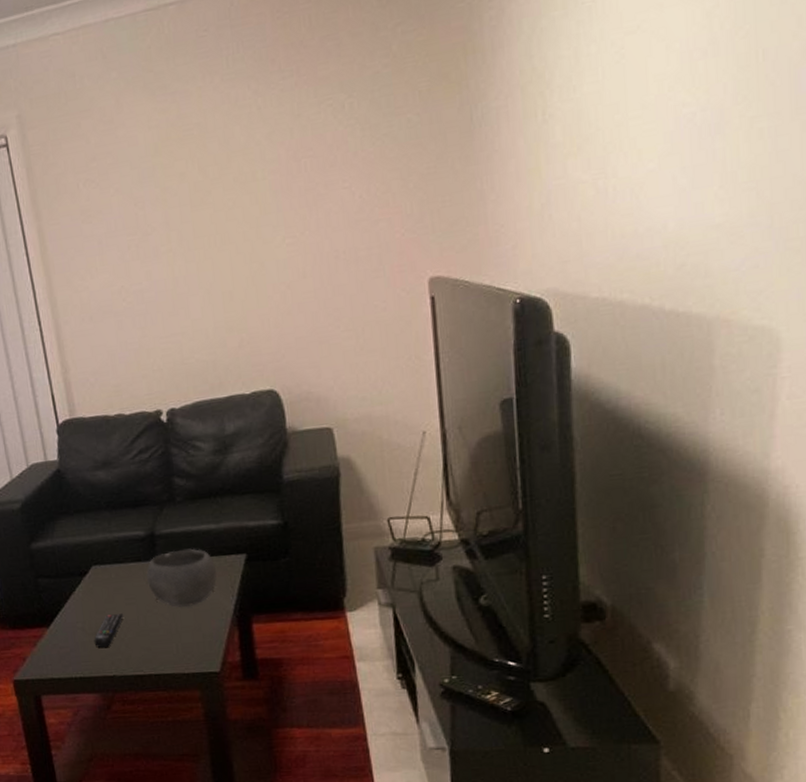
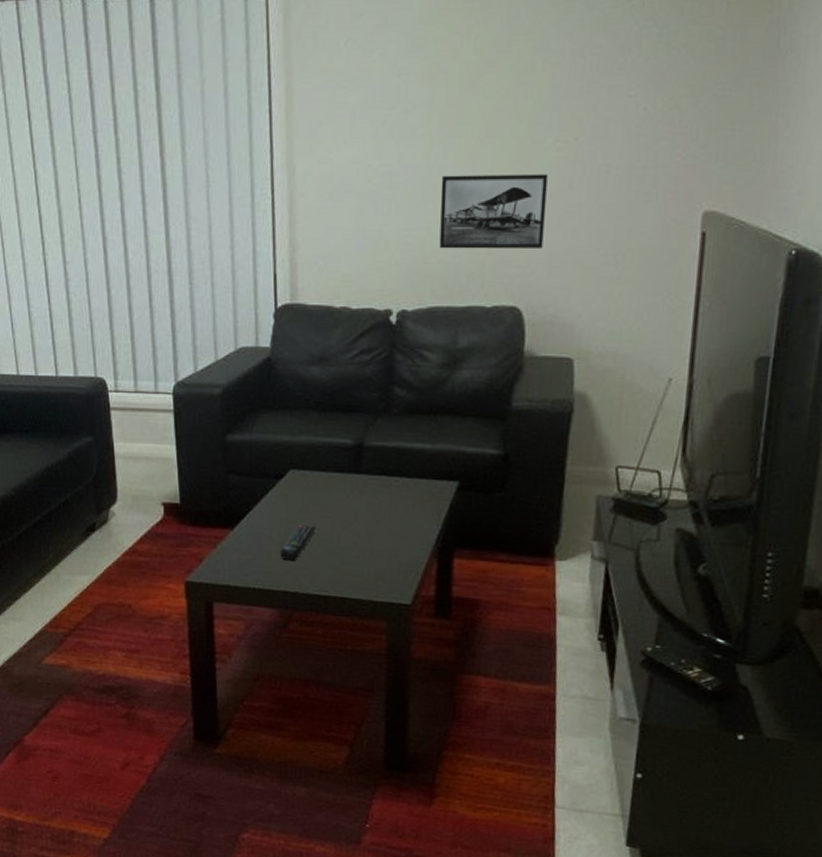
bowl: present [146,548,218,608] -> none [348,466,425,531]
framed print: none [187,268,288,349] -> present [439,173,548,250]

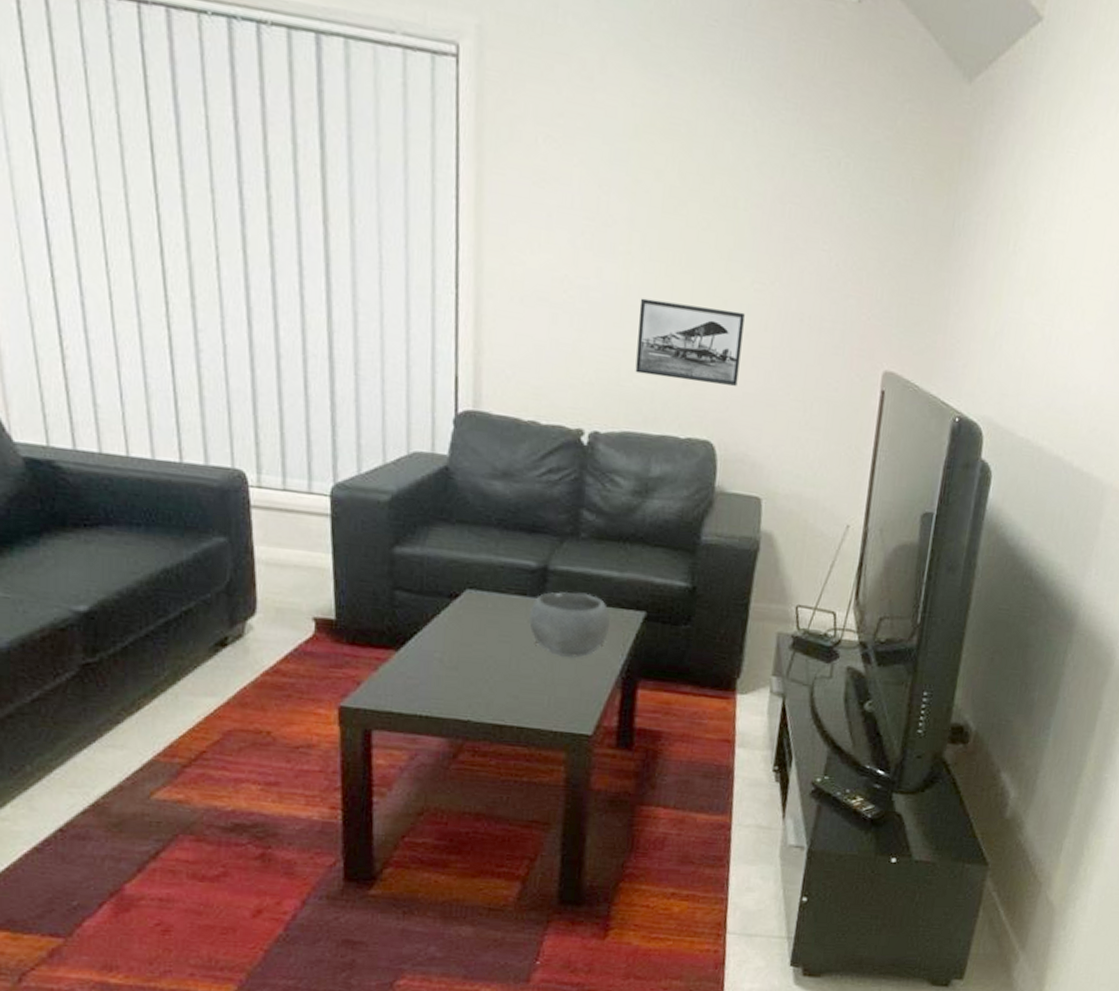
remote control: present [280,525,317,560] -> none [451,649,494,686]
bowl: none [348,466,425,531] -> present [529,591,611,659]

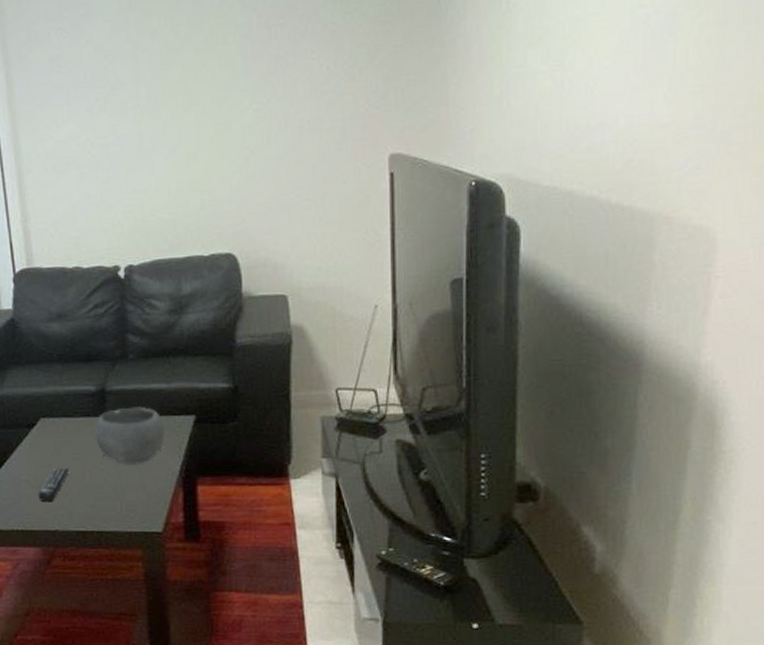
remote control: none [451,649,494,686] -> present [38,468,70,501]
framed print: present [635,298,745,386] -> none [153,133,250,208]

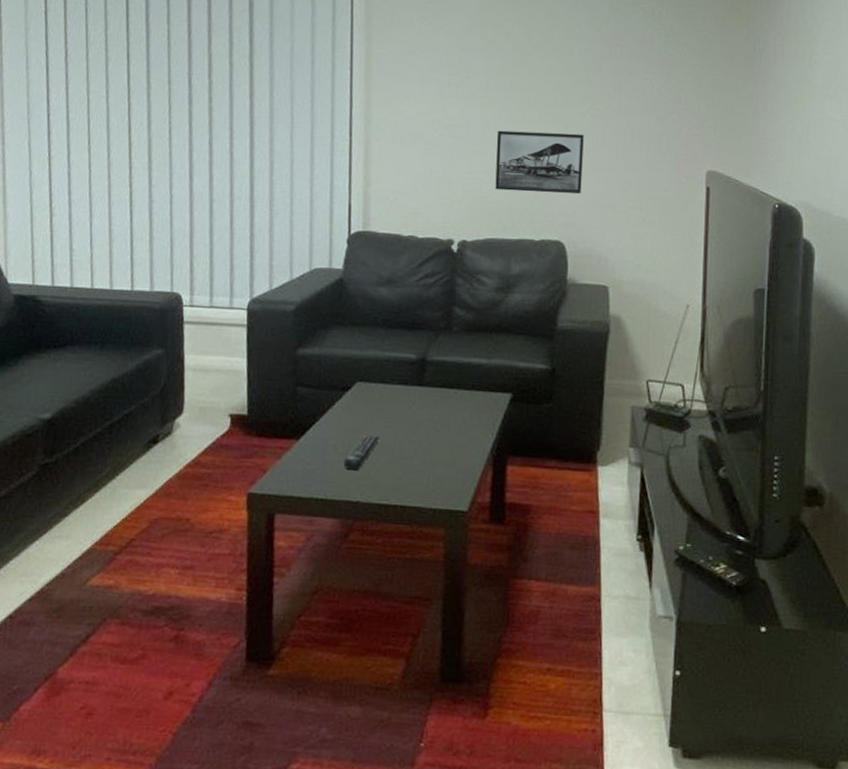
bowl: present [95,406,166,466] -> none [410,379,481,440]
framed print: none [153,133,250,208] -> present [495,130,584,194]

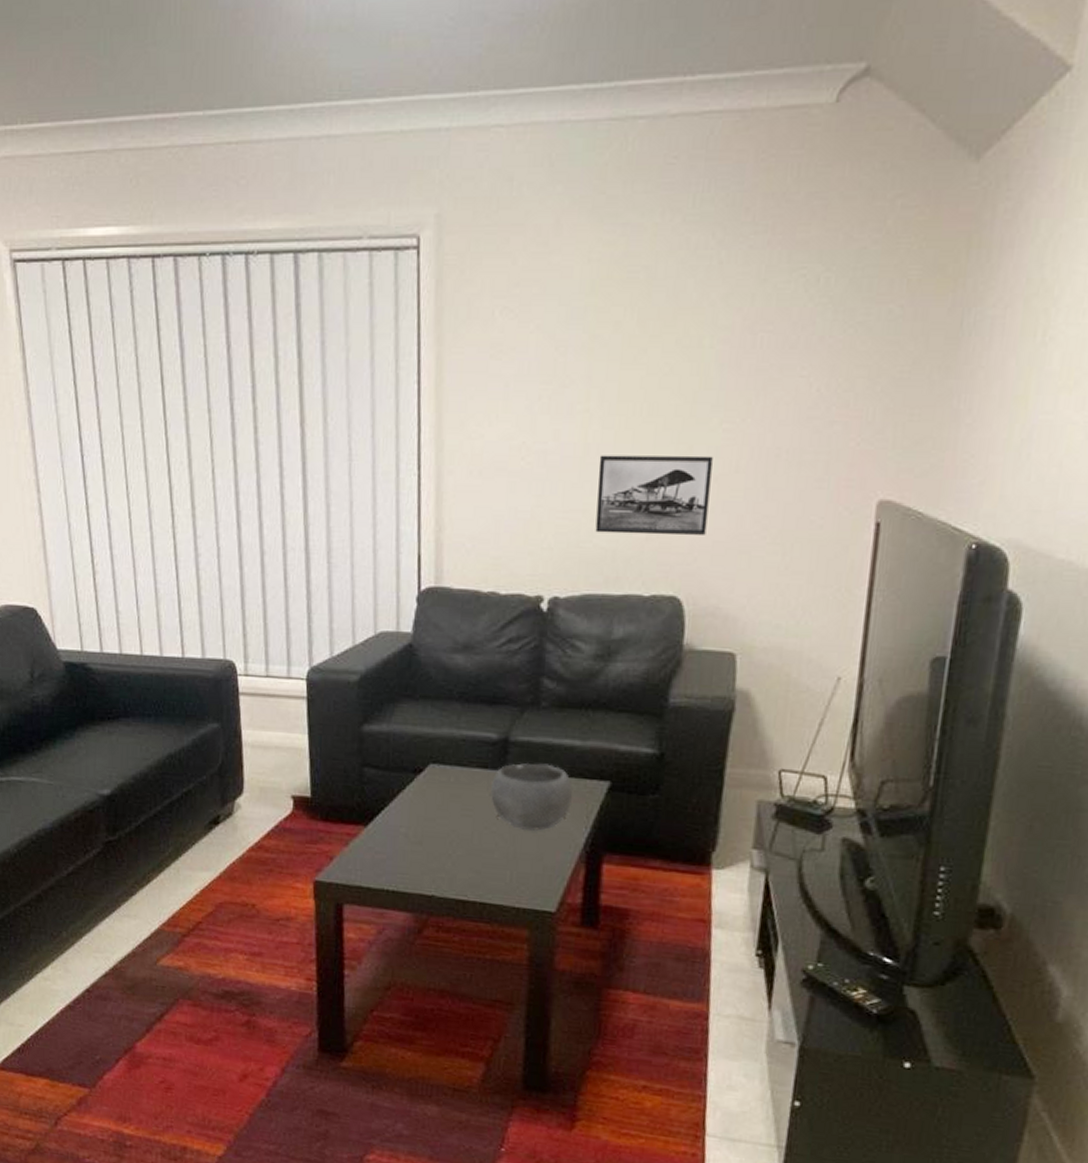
remote control: present [343,436,380,470] -> none [416,824,457,861]
bowl: none [410,379,481,440] -> present [491,762,574,832]

